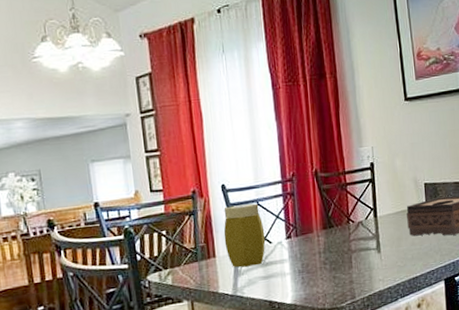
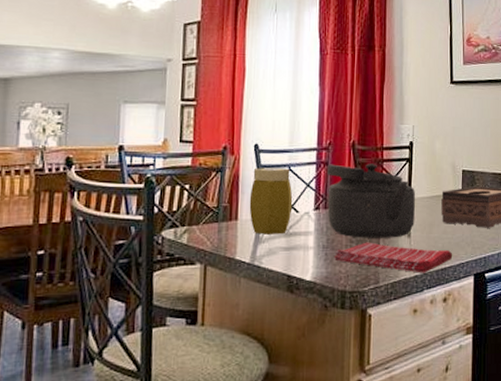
kettle: none [294,188,383,260] -> present [327,164,415,238]
dish towel: none [310,260,423,285] -> present [333,242,453,273]

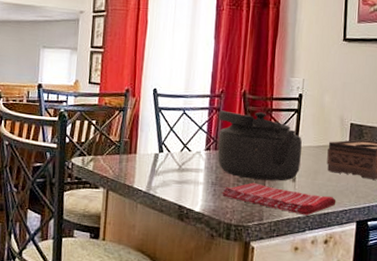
jar: present [249,168,293,235] -> none [147,109,186,169]

